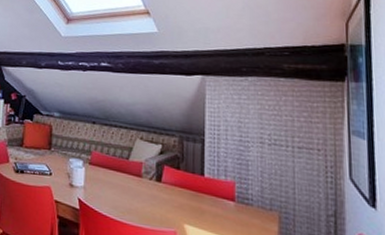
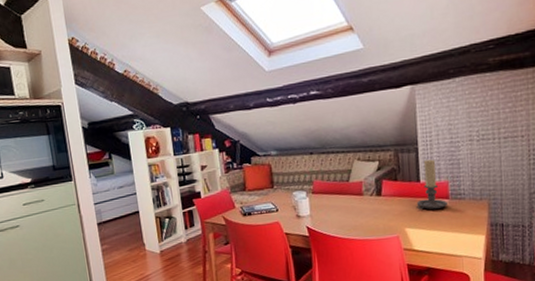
candle holder: none [199,154,233,211] -> present [416,159,447,210]

